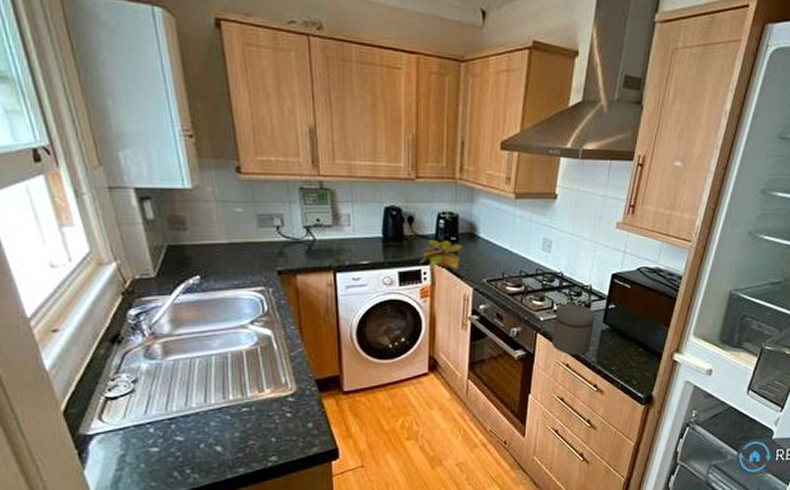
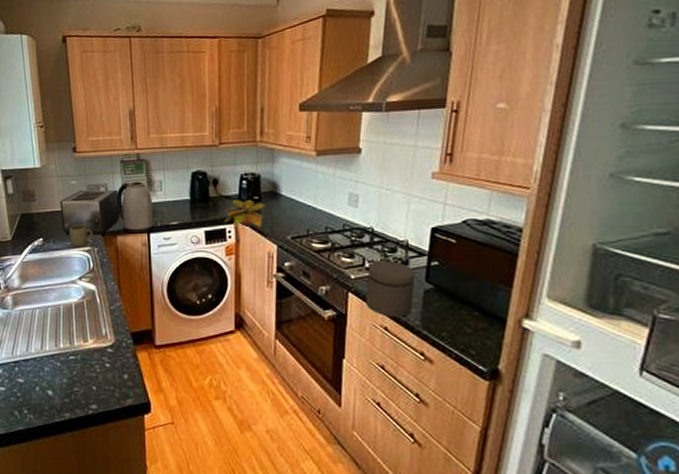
toaster: none [221,219,301,273] -> present [60,189,120,235]
mug: none [235,260,267,287] -> present [69,224,93,247]
kettle: none [296,213,341,273] -> present [117,181,154,234]

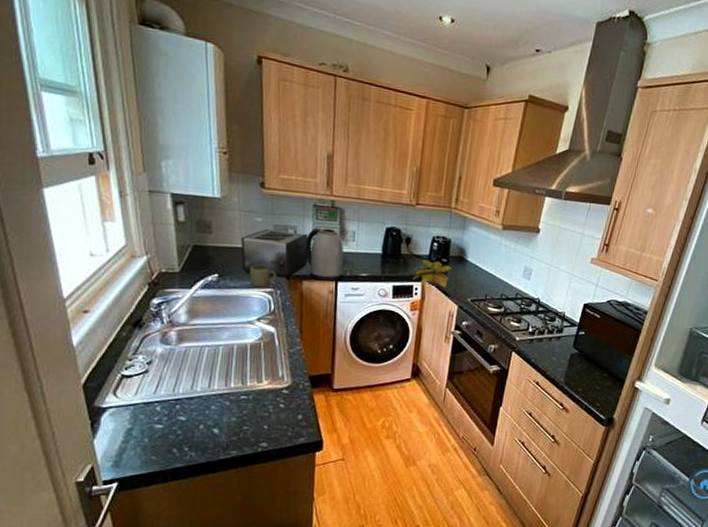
jar: present [365,261,416,317] -> none [525,327,567,375]

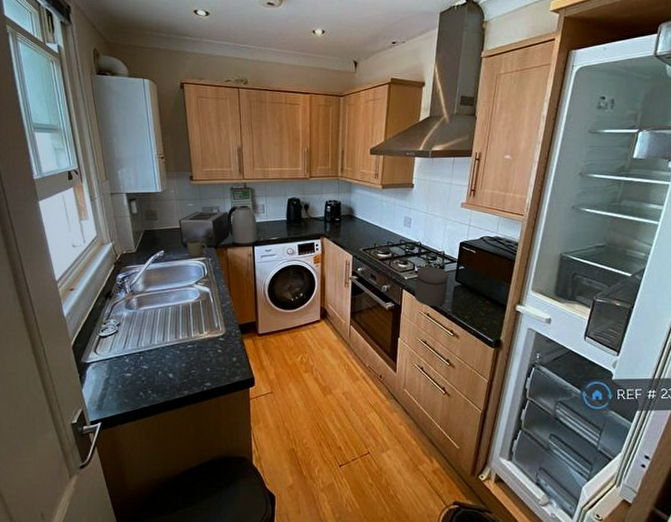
plant: present [412,259,452,288] -> none [312,220,344,242]
jar: none [525,327,567,375] -> present [415,266,449,306]

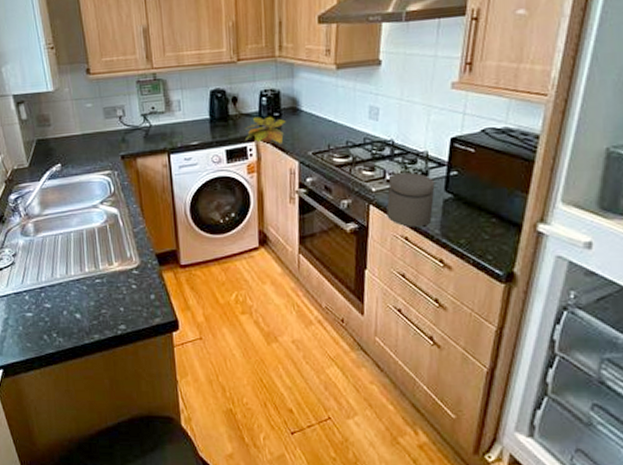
toaster: present [179,211,230,248] -> none [76,111,139,159]
mug: present [187,239,208,258] -> none [87,148,113,172]
kettle: present [228,205,258,247] -> none [135,102,174,156]
plant: none [312,220,344,242] -> present [244,116,286,144]

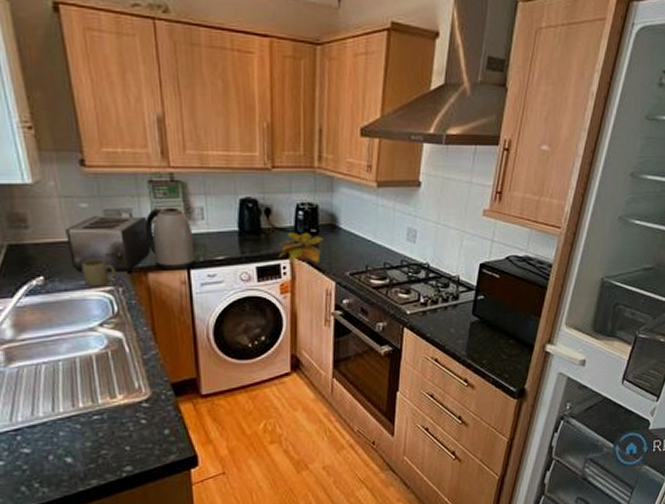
toaster: none [76,111,139,159] -> present [66,215,152,272]
mug: none [87,148,113,172] -> present [81,259,116,287]
kettle: none [135,102,174,156] -> present [146,207,195,270]
jar: present [386,172,435,227] -> none [419,296,464,349]

